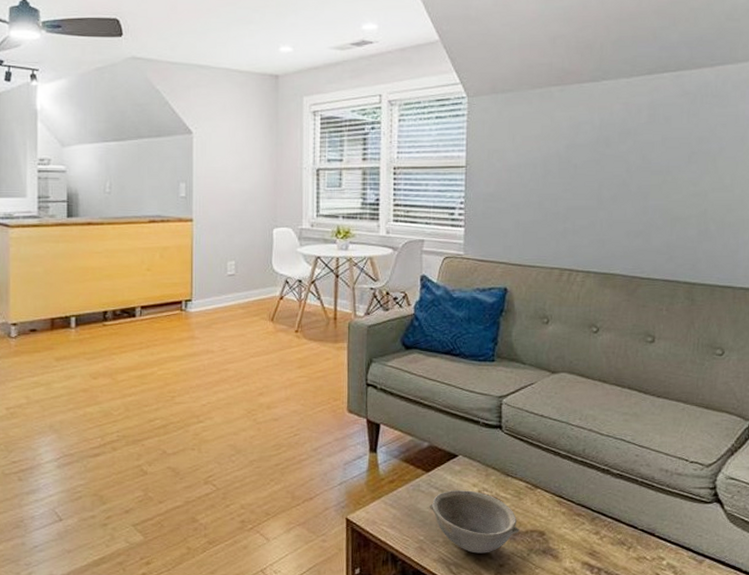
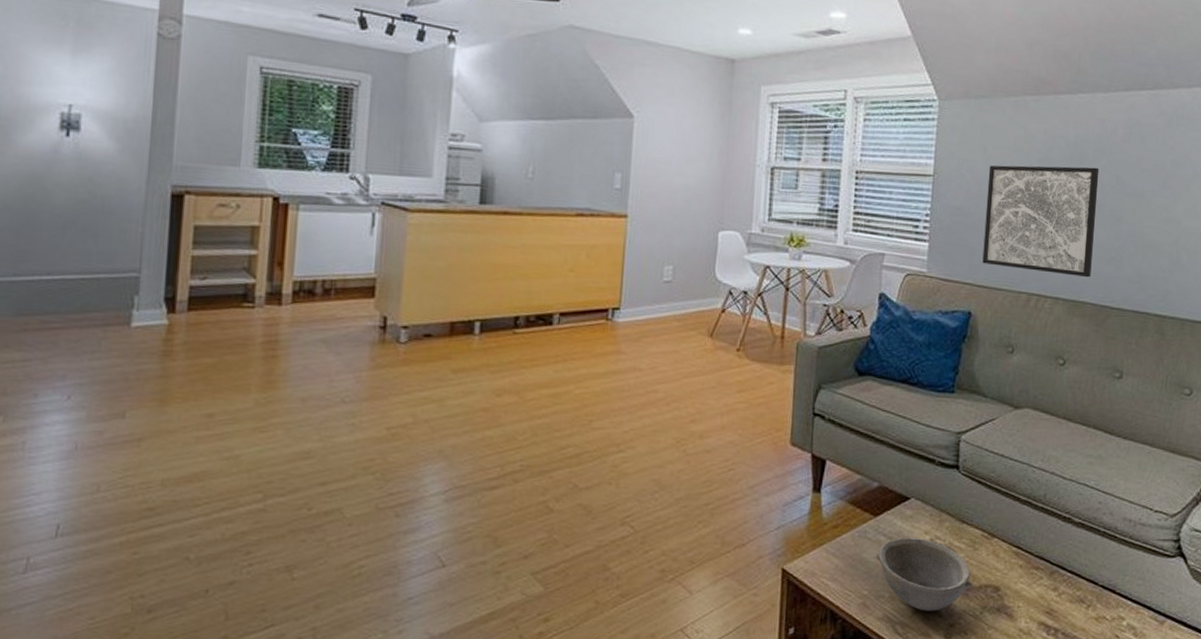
wall art: none [515,149,625,252] -> present [982,165,1099,278]

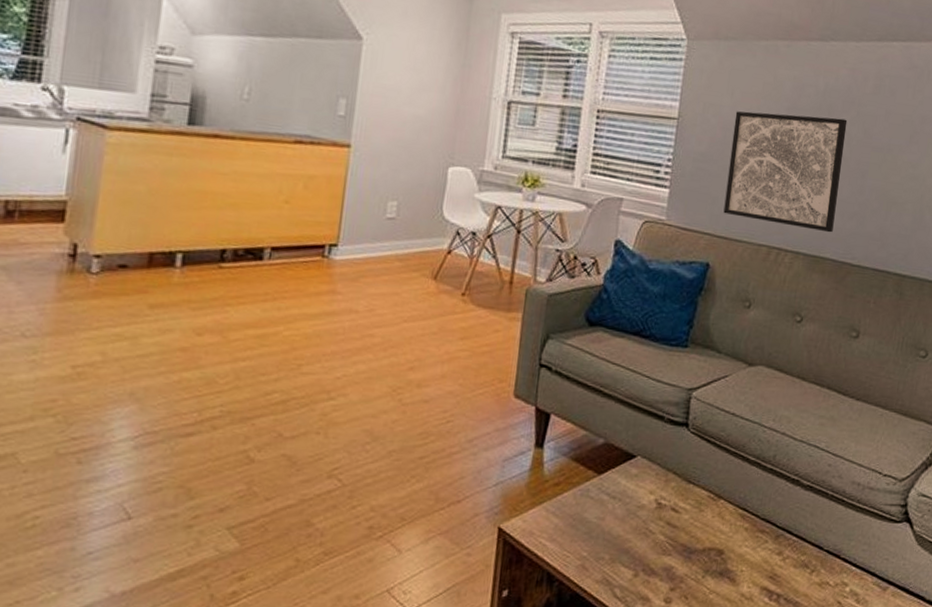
bowl: present [875,538,973,611] -> none [597,498,696,574]

